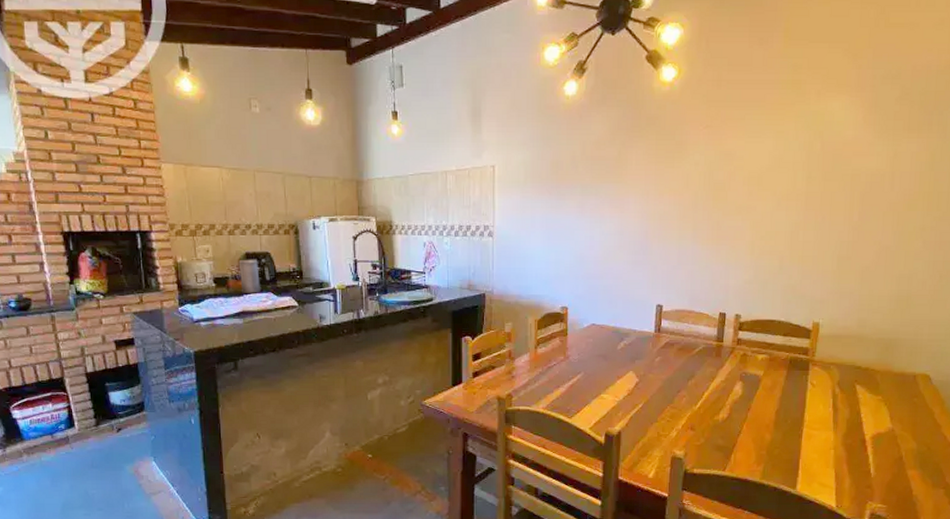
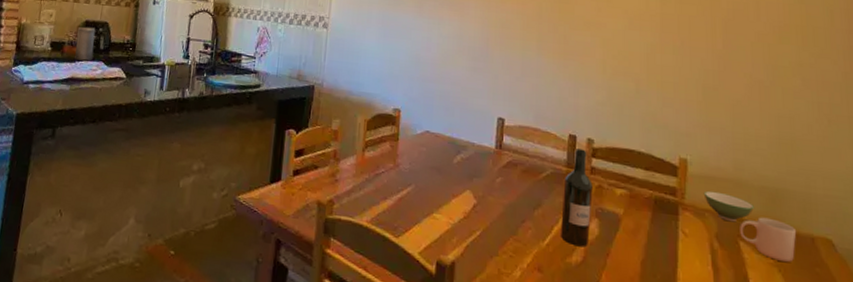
wine bottle: none [709,324,739,406] -> present [560,149,593,247]
bowl: none [830,347,872,371] -> present [703,190,755,222]
cup: none [857,363,903,398] -> present [740,217,797,263]

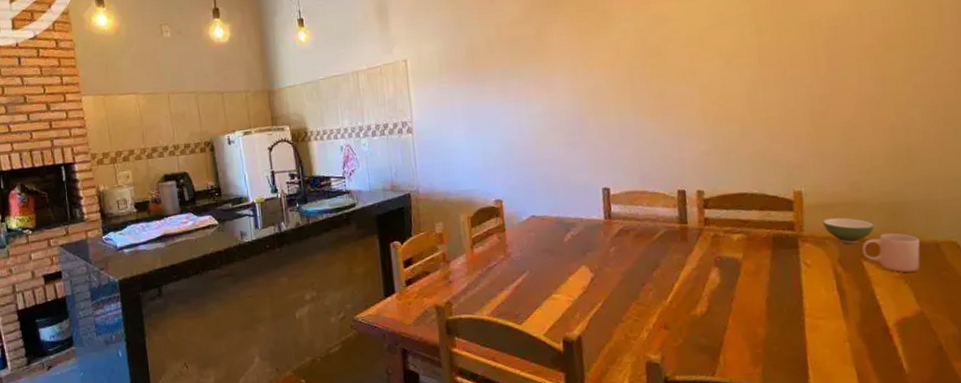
wine bottle: present [560,149,593,247] -> none [679,202,712,298]

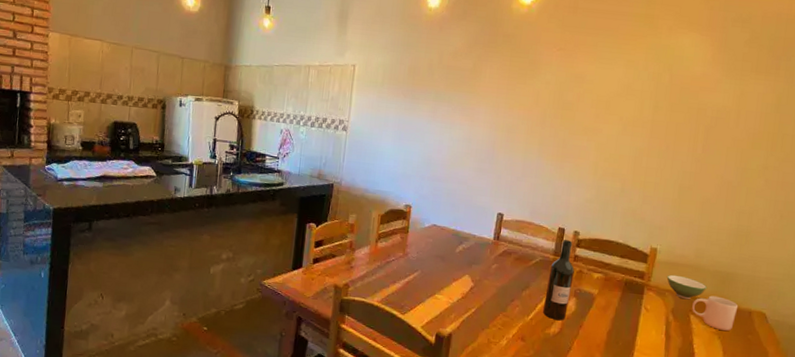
canister: present [158,180,181,216] -> none [106,127,125,160]
wine bottle: none [679,202,712,298] -> present [542,240,575,321]

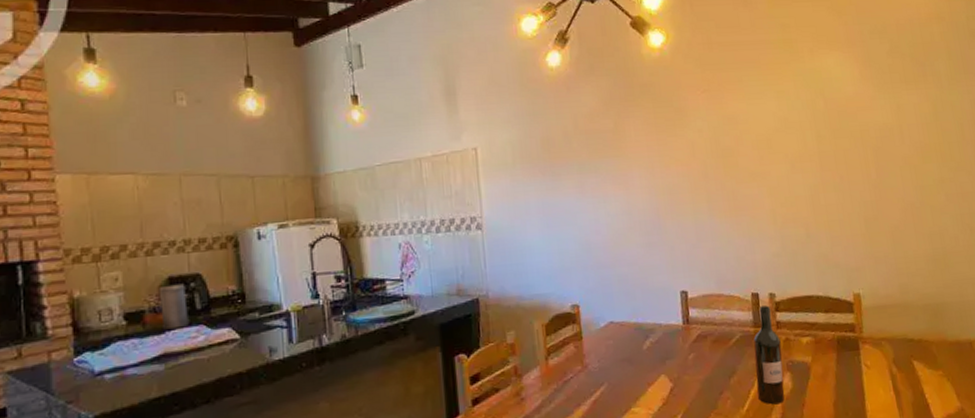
canister: none [106,127,125,160] -> present [158,283,190,330]
bowl: present [666,274,708,300] -> none [878,318,922,345]
cup: present [692,295,739,332] -> none [911,332,959,371]

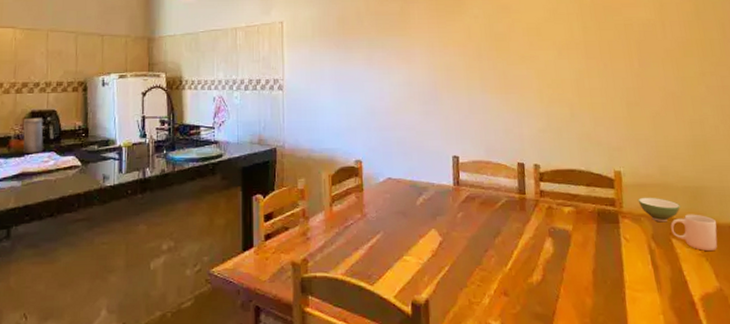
wine bottle: present [753,305,785,405] -> none [518,175,546,266]
bowl: none [878,318,922,345] -> present [637,197,681,223]
cup: none [911,332,959,371] -> present [670,214,718,252]

